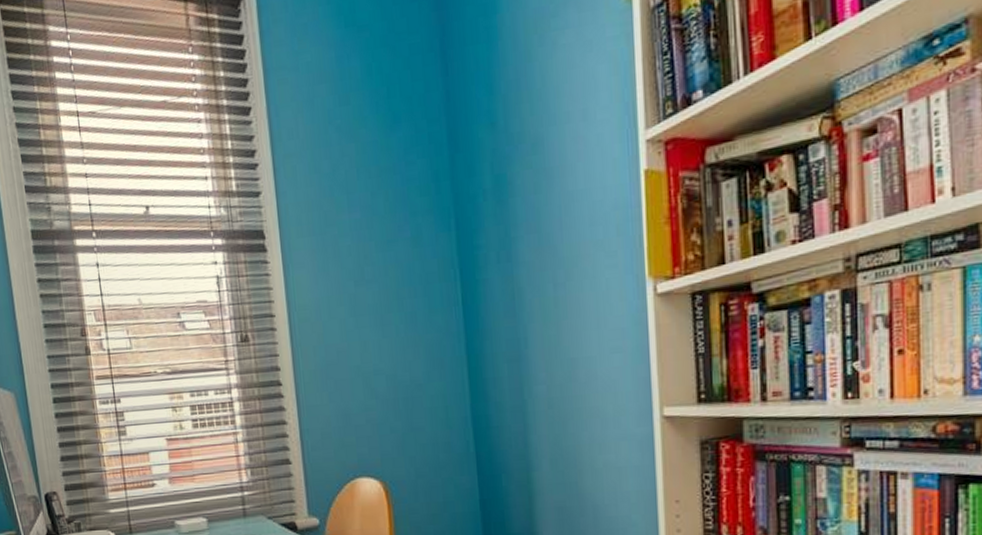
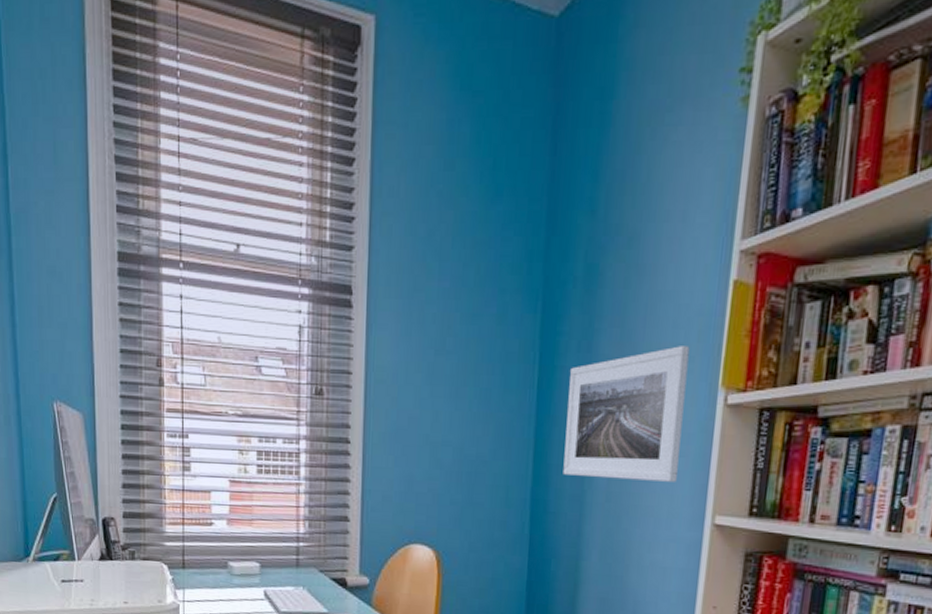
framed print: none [493,241,618,387] -> present [563,346,690,482]

